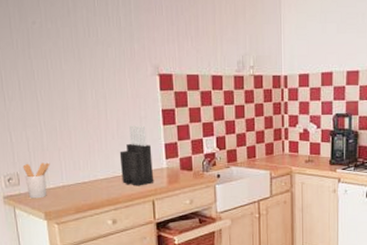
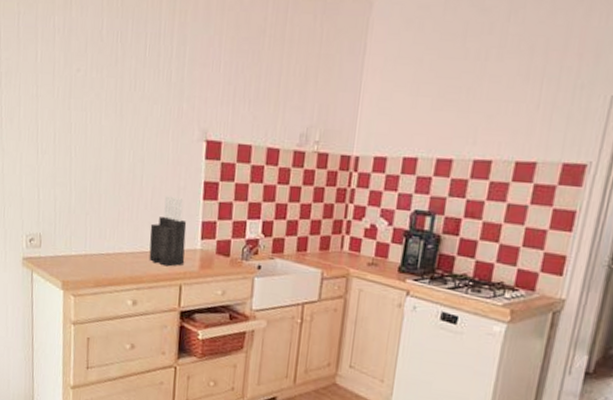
utensil holder: present [22,162,50,199] -> none [46,224,75,265]

